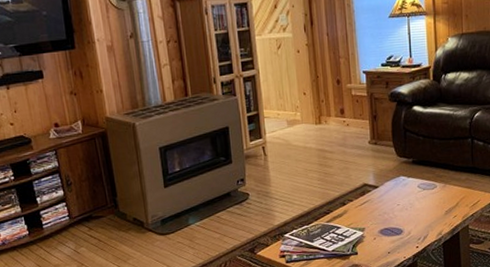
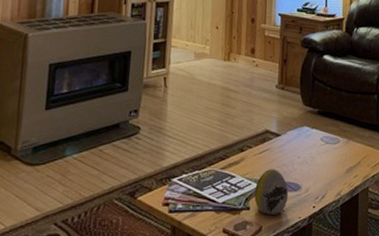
decorative egg: none [360,217,392,257] -> present [254,168,289,214]

